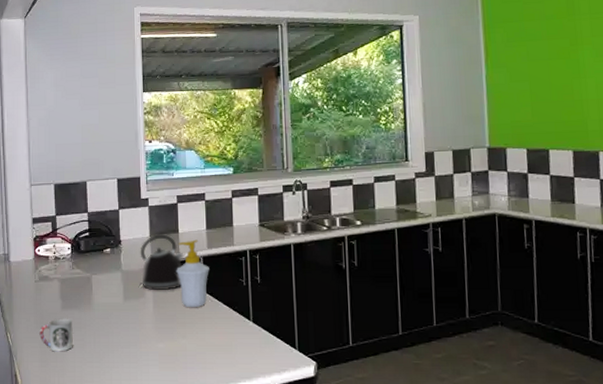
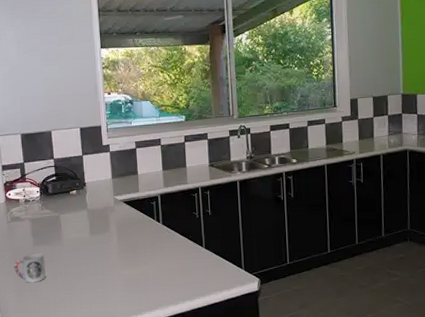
kettle: present [139,234,185,290] -> none [103,176,144,225]
soap bottle: present [176,239,209,308] -> none [137,180,166,239]

